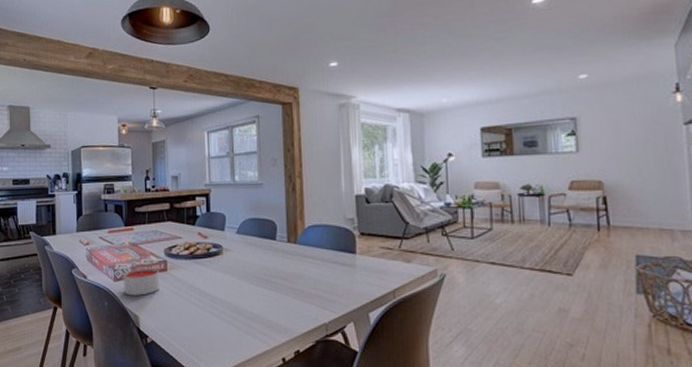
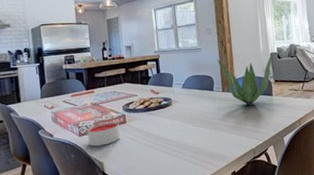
plant: none [281,195,358,264] -> present [216,53,273,105]

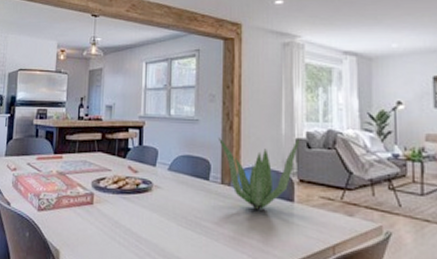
candle: present [87,121,121,147] -> none [47,199,86,229]

